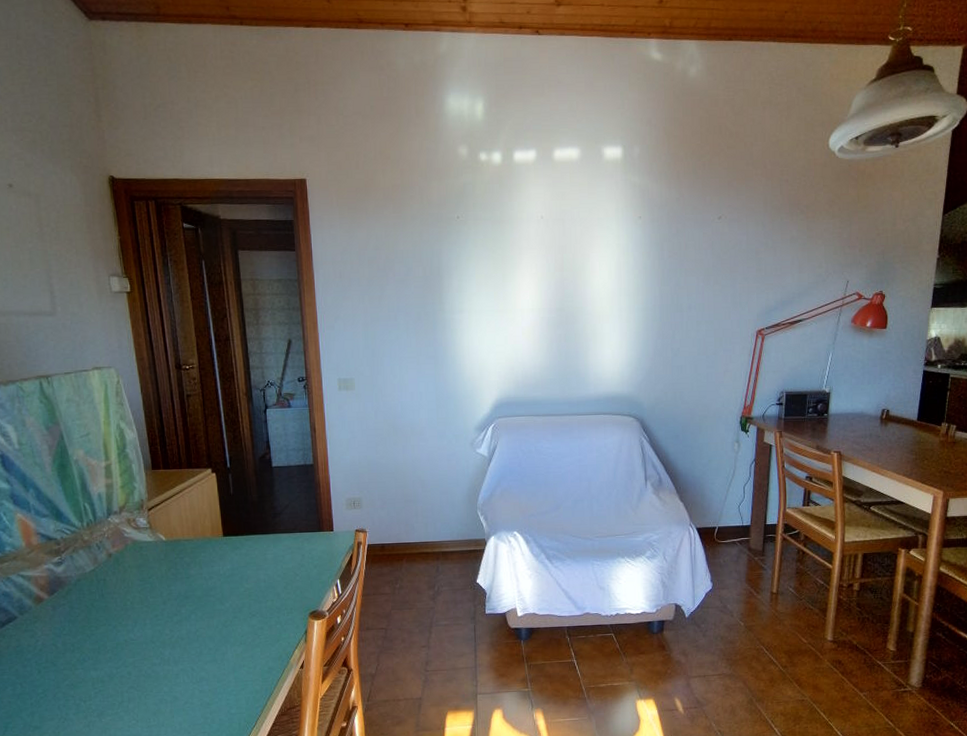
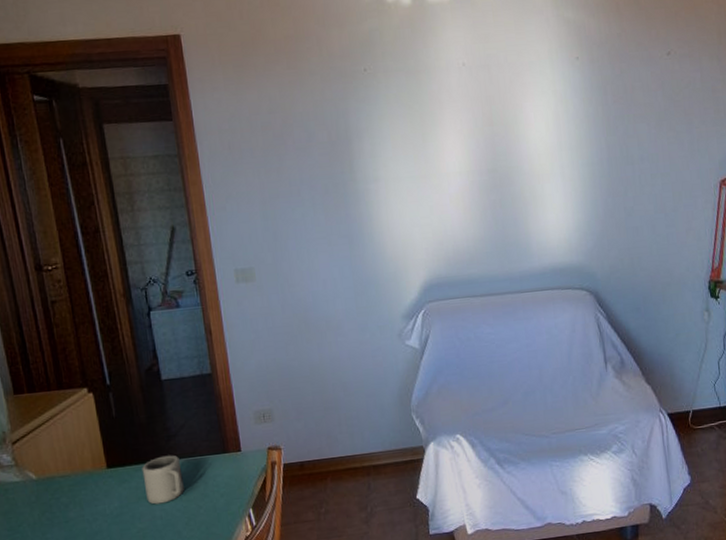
cup: none [251,529,285,570] -> present [142,455,184,505]

